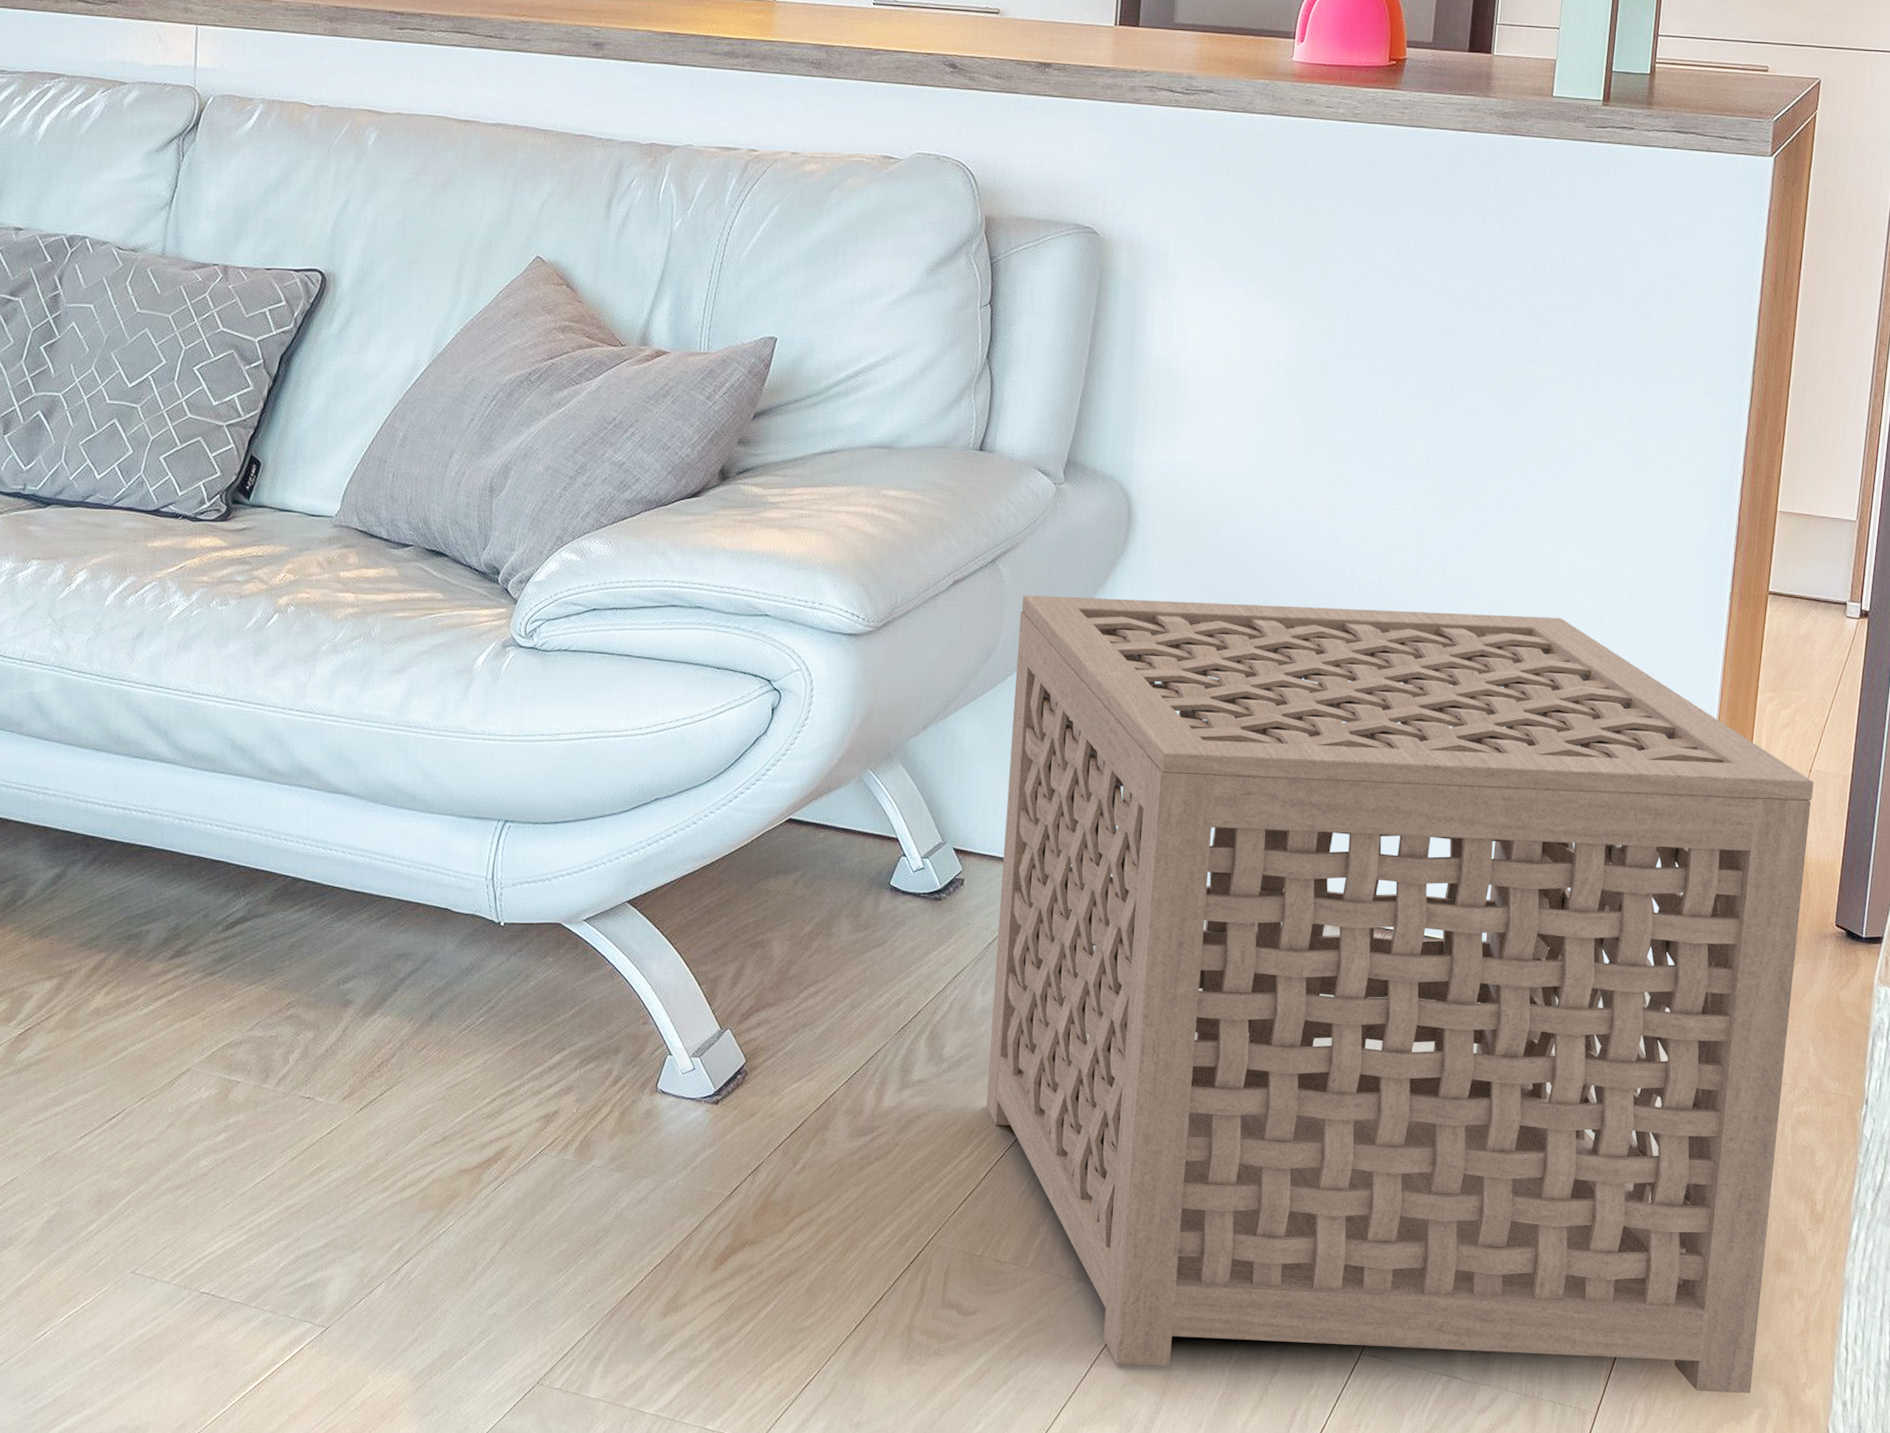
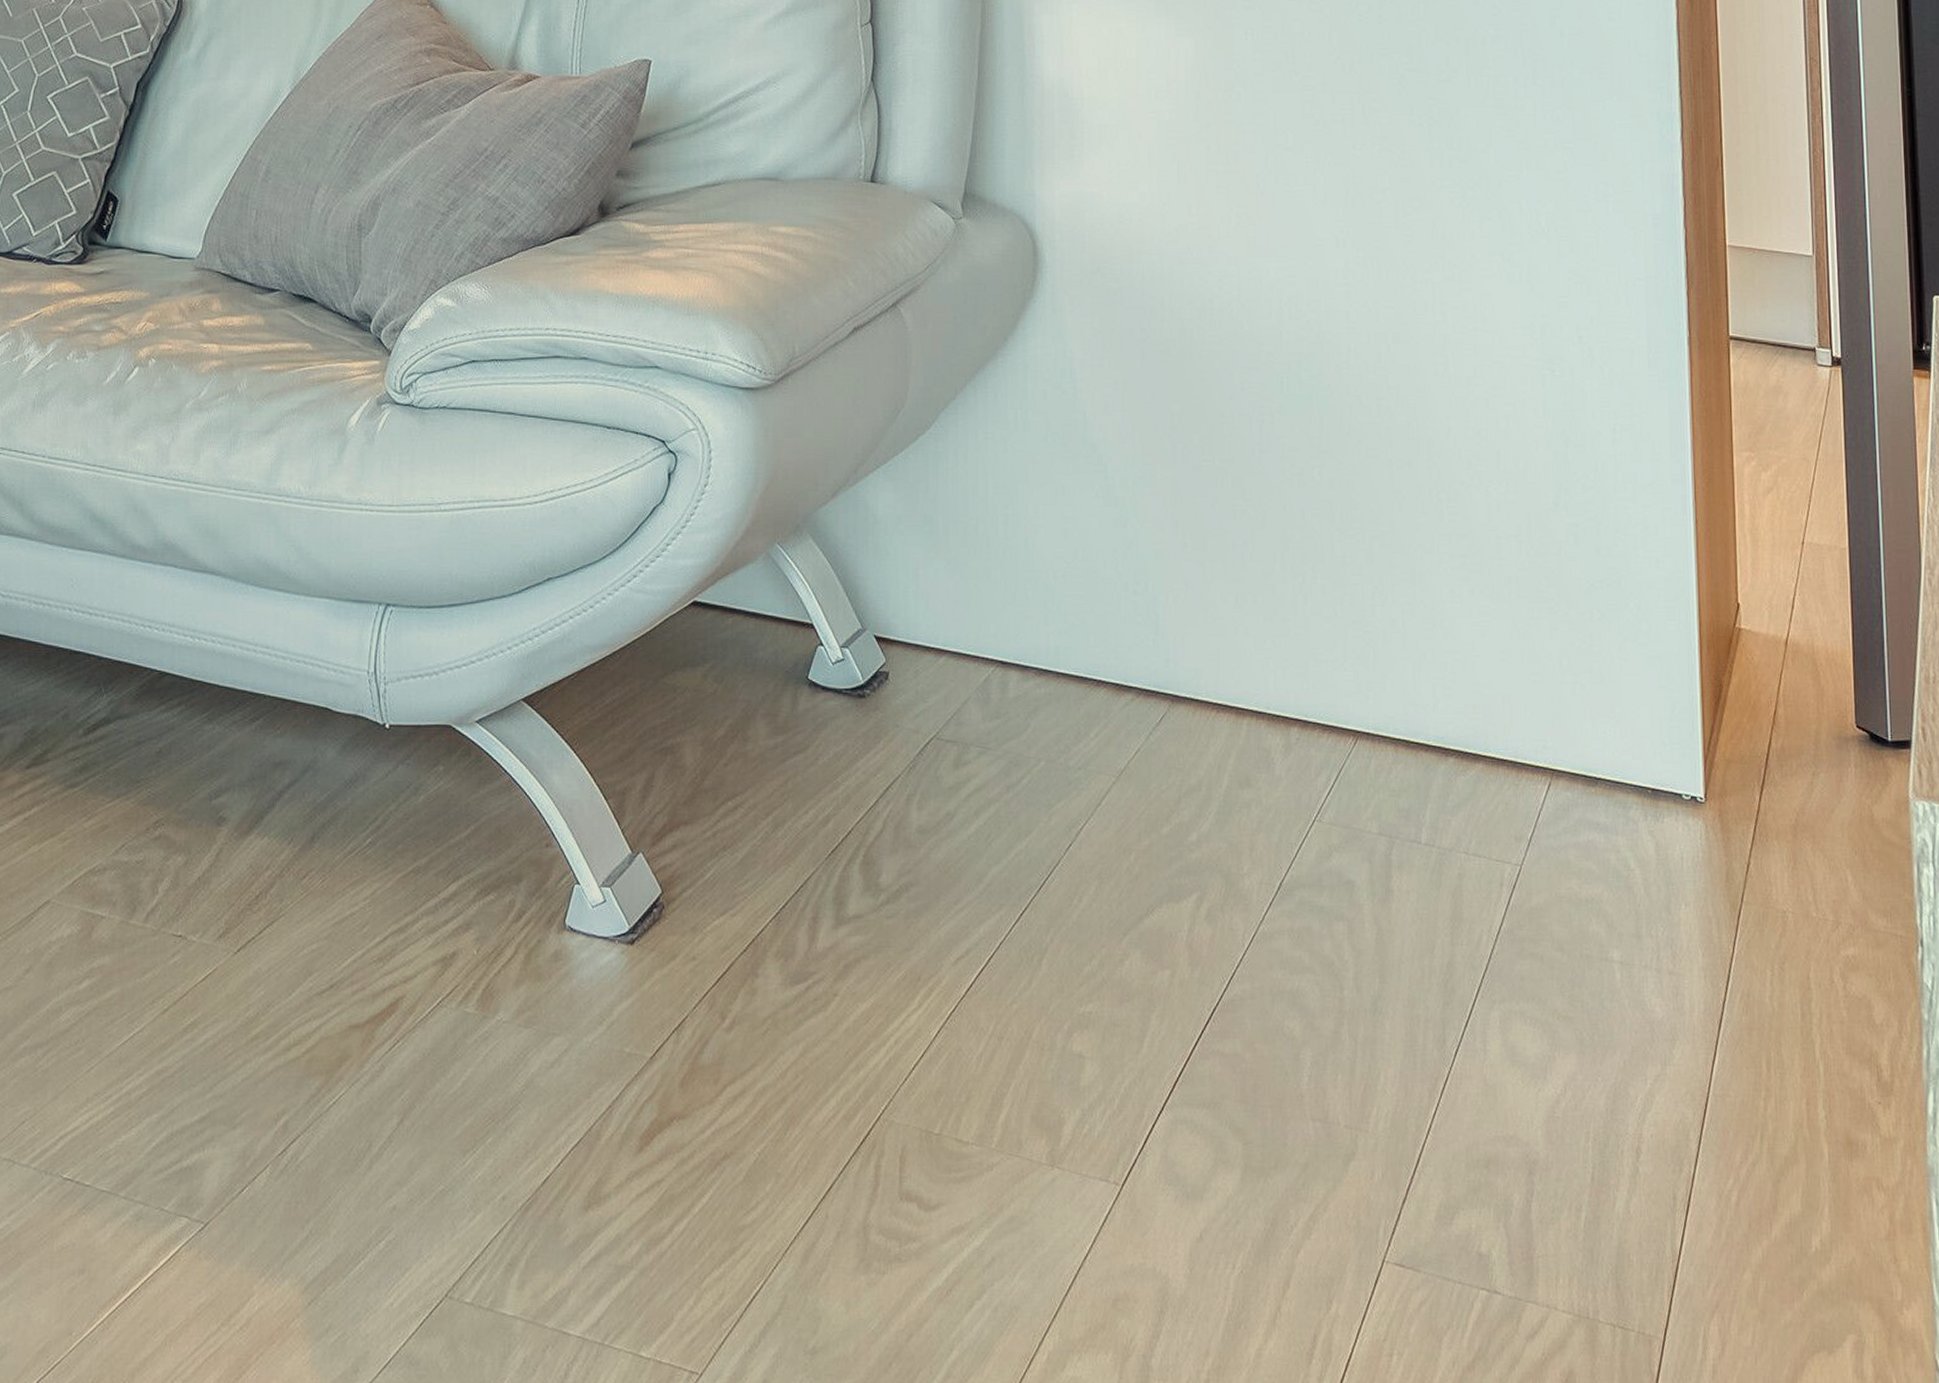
side table: present [986,595,1814,1394] -> none [927,344,1840,1315]

